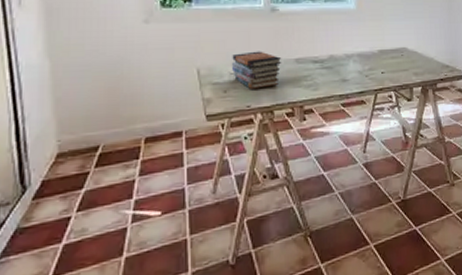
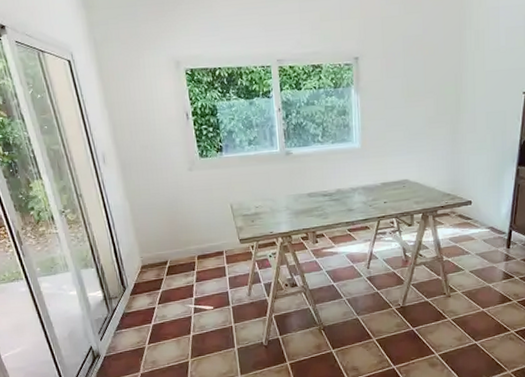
book stack: present [231,51,282,89] -> none [256,188,297,219]

